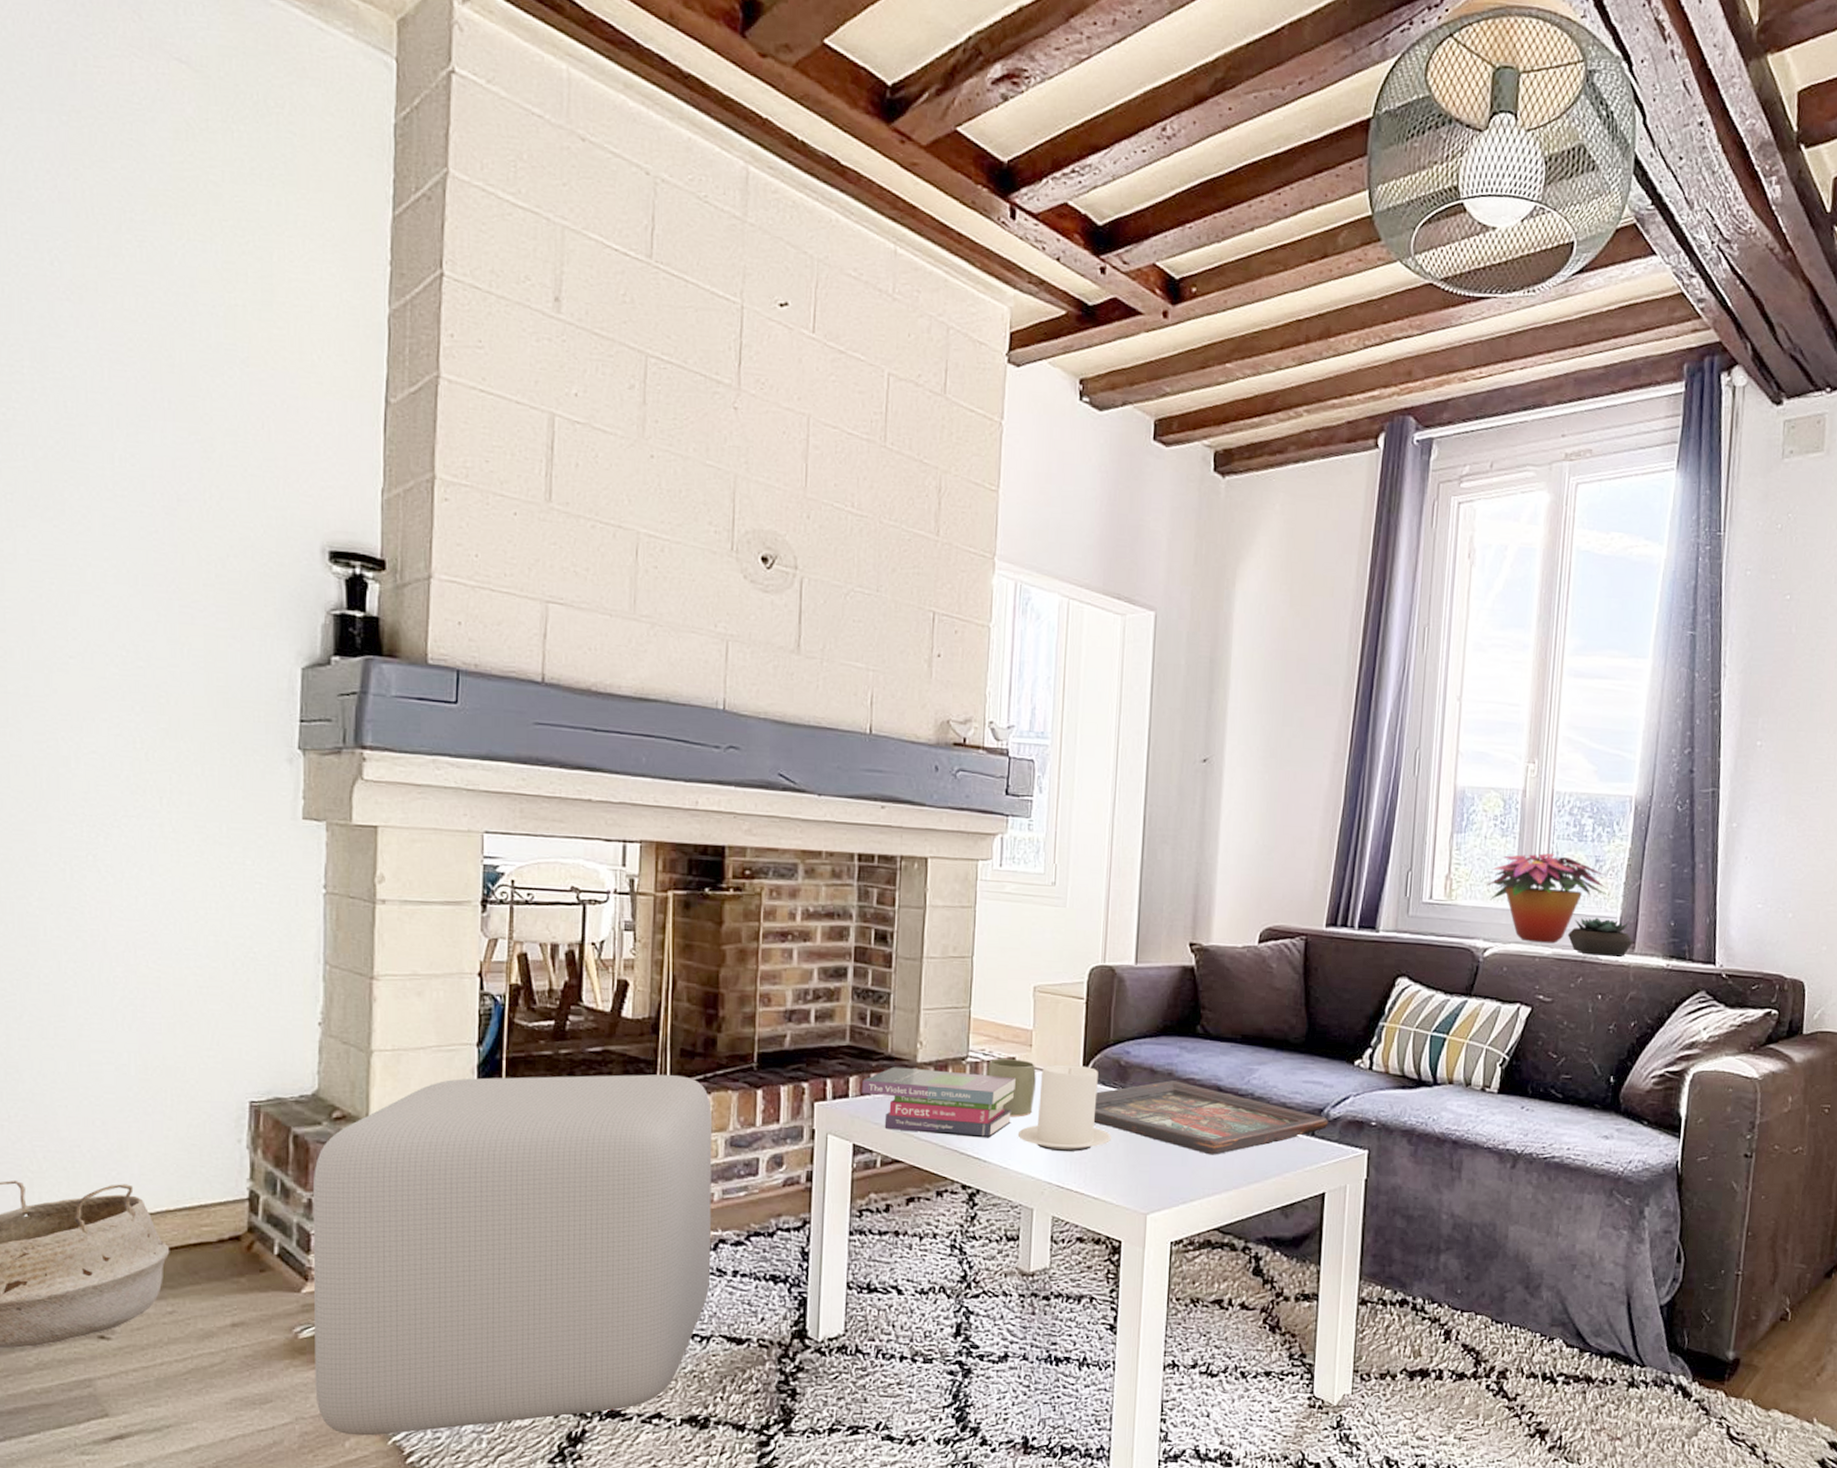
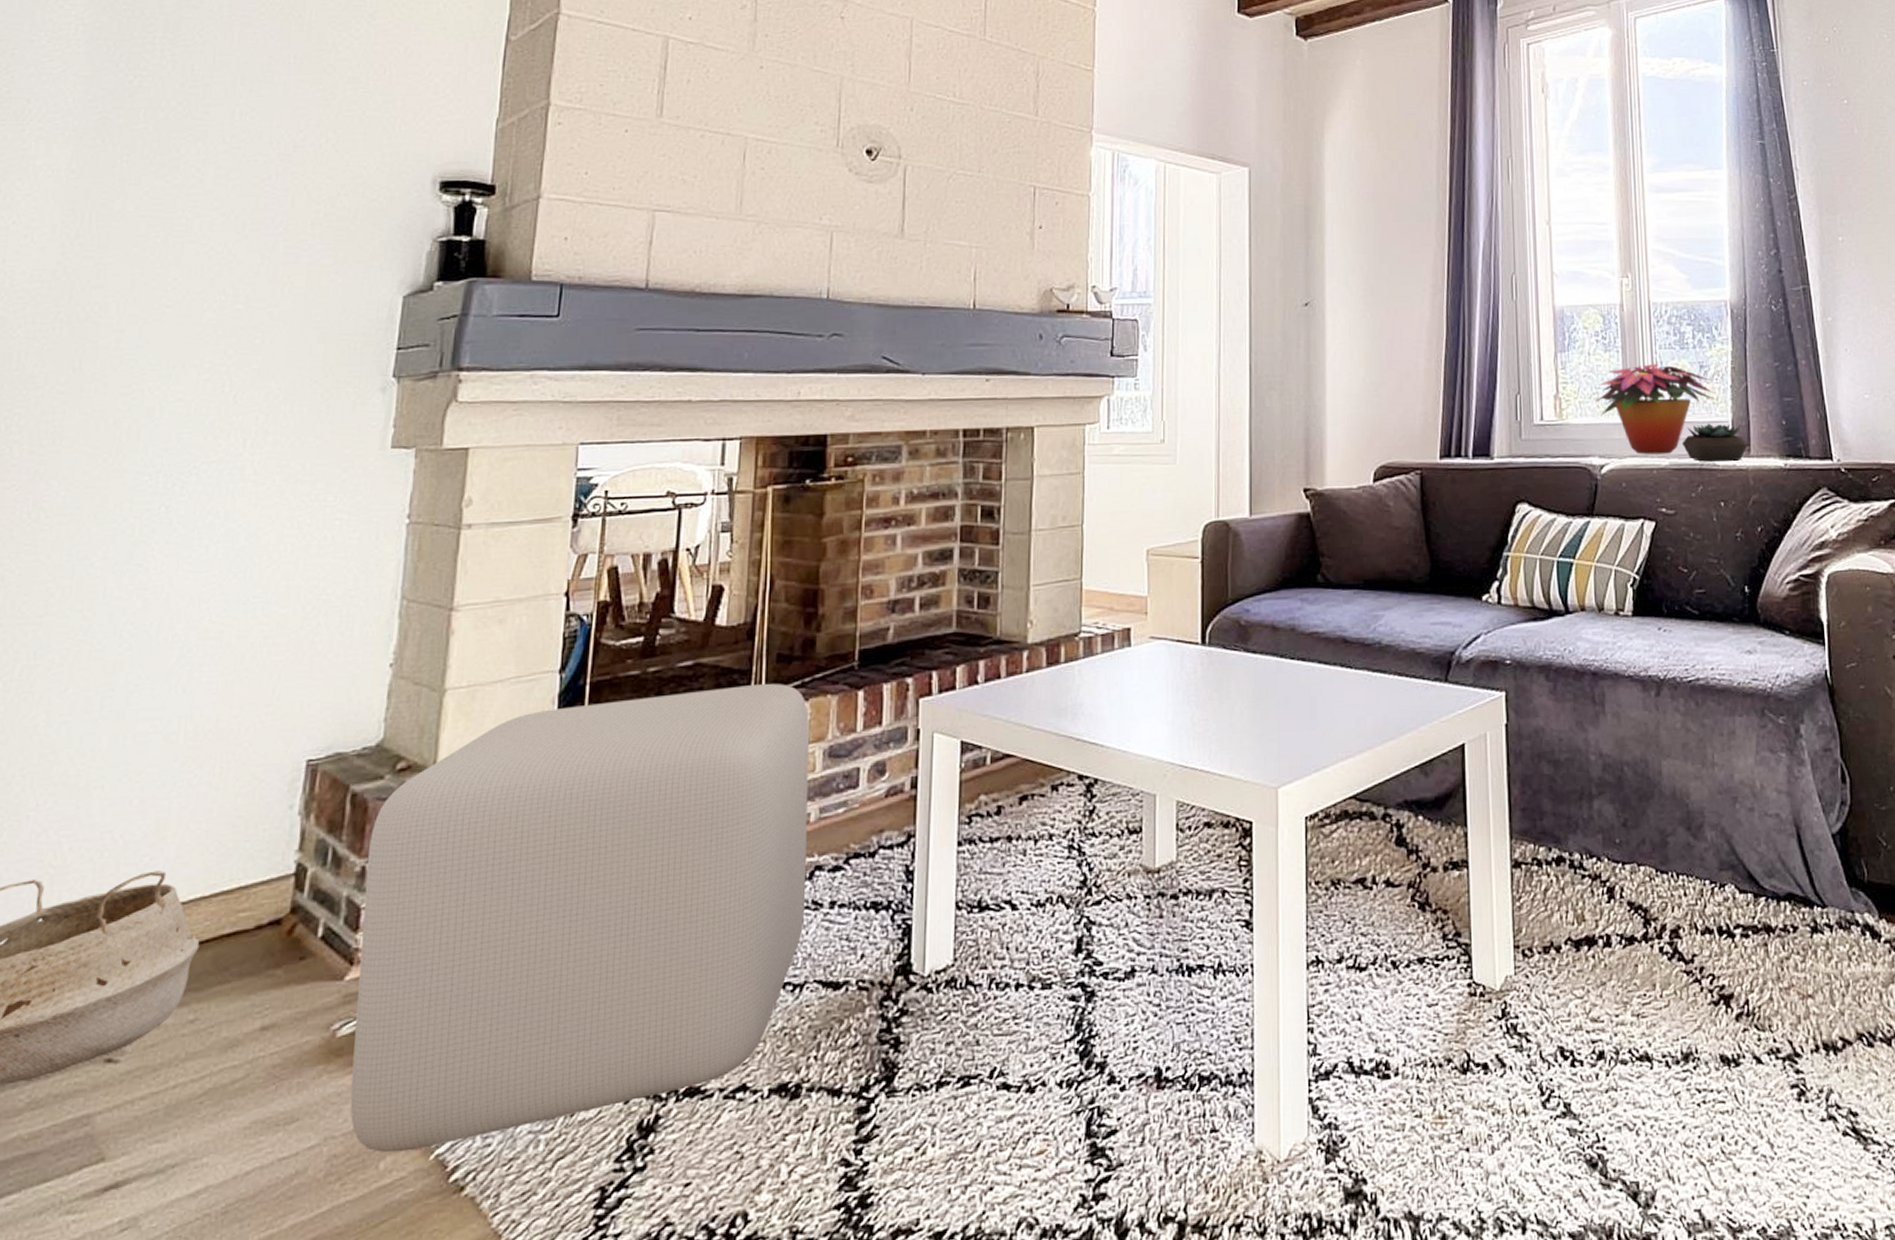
books: present [862,1067,1016,1138] -> none [970,649,1132,721]
mug: present [986,1058,1036,1118] -> none [1100,629,1153,694]
candle: present [1017,1064,1111,1152] -> none [1136,629,1235,727]
decorative tray: present [1093,1080,1329,1155] -> none [1215,636,1461,714]

